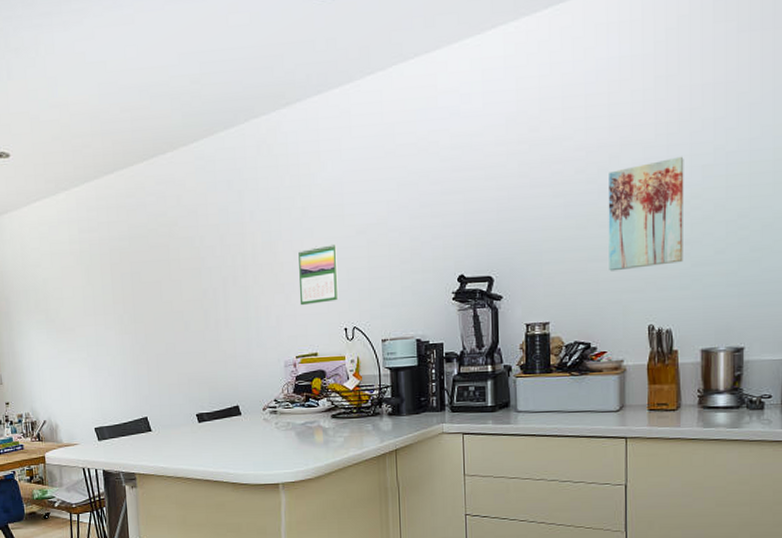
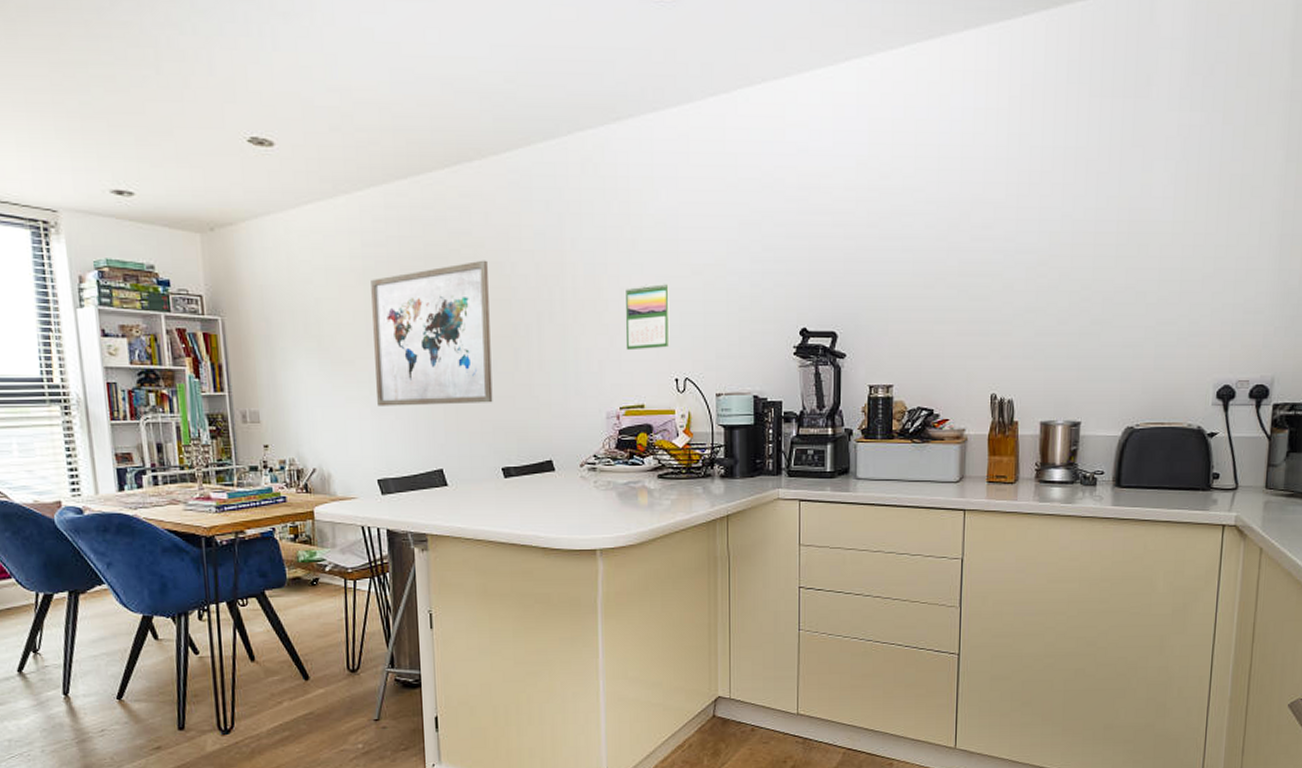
wall art: none [86,236,187,366] -> present [371,260,493,406]
wall art: present [608,156,684,271] -> none [955,220,1033,335]

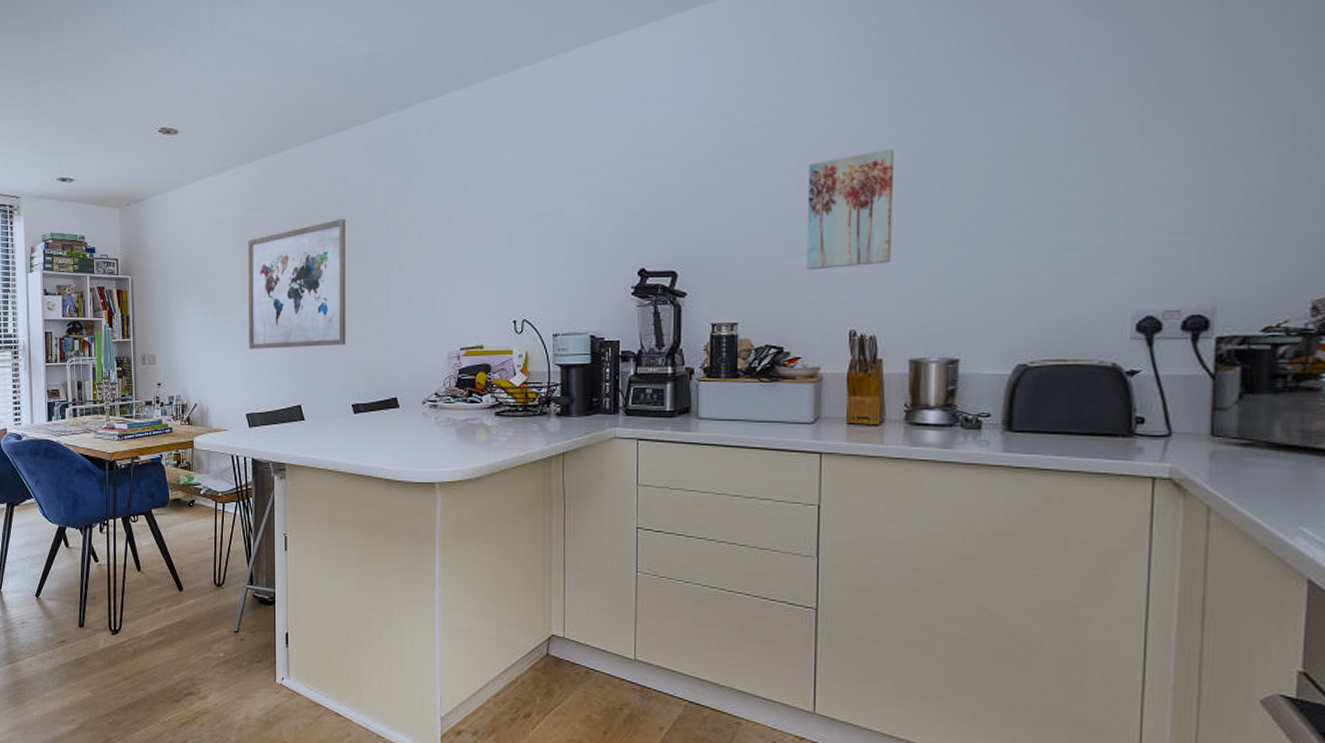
calendar: present [625,283,670,351] -> none [467,231,509,295]
wall art: none [955,220,1033,335] -> present [806,148,895,270]

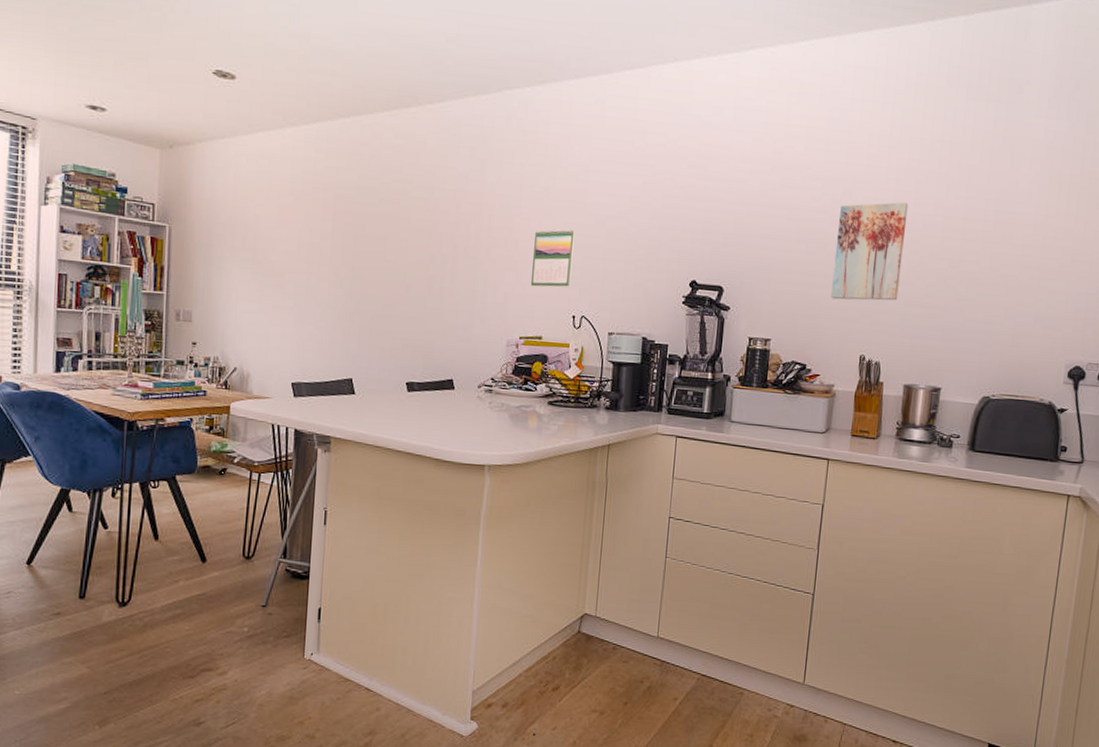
wall art: present [248,218,346,349] -> none [300,194,413,323]
calendar: none [467,231,509,295] -> present [530,229,575,287]

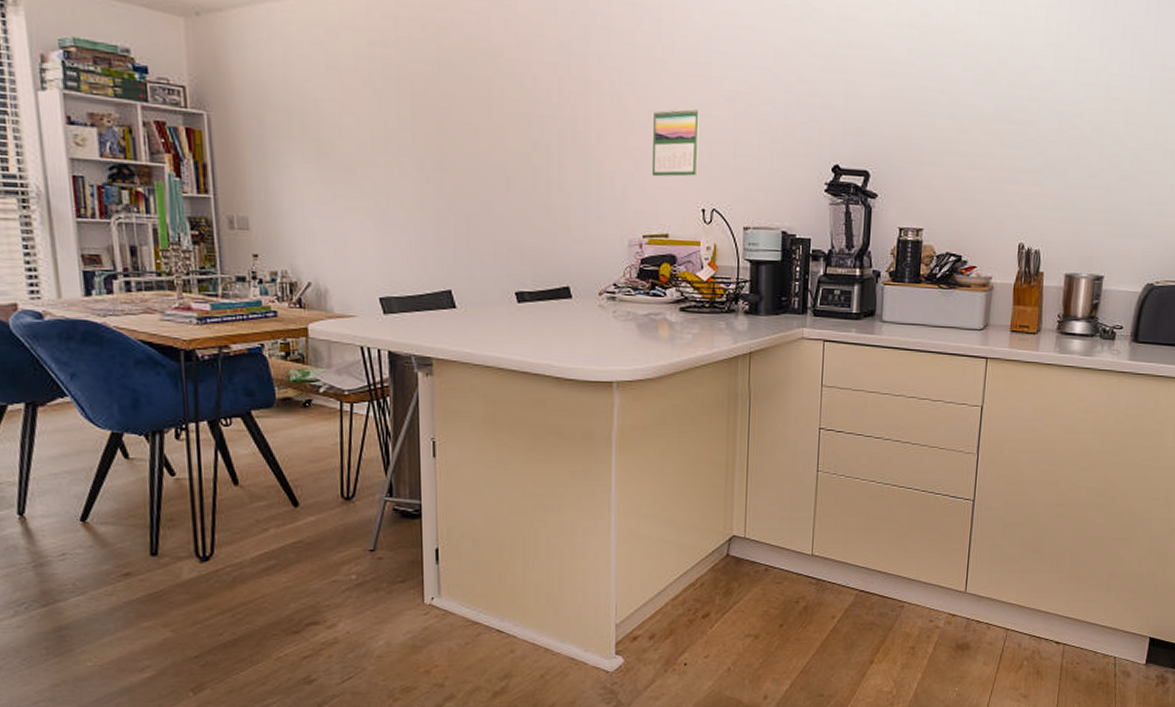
wall art: present [831,202,908,301] -> none [987,70,1069,183]

